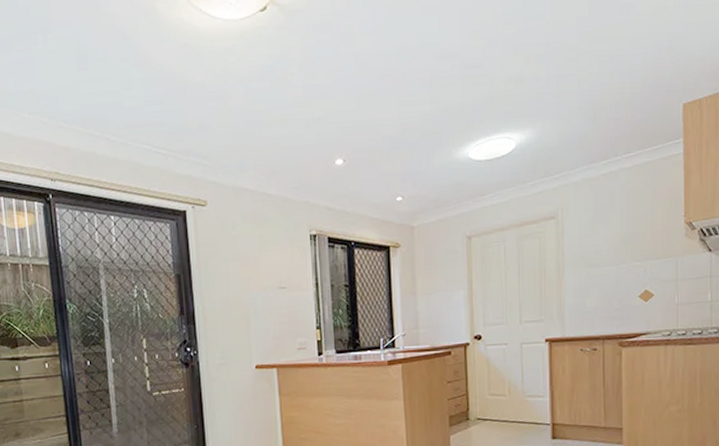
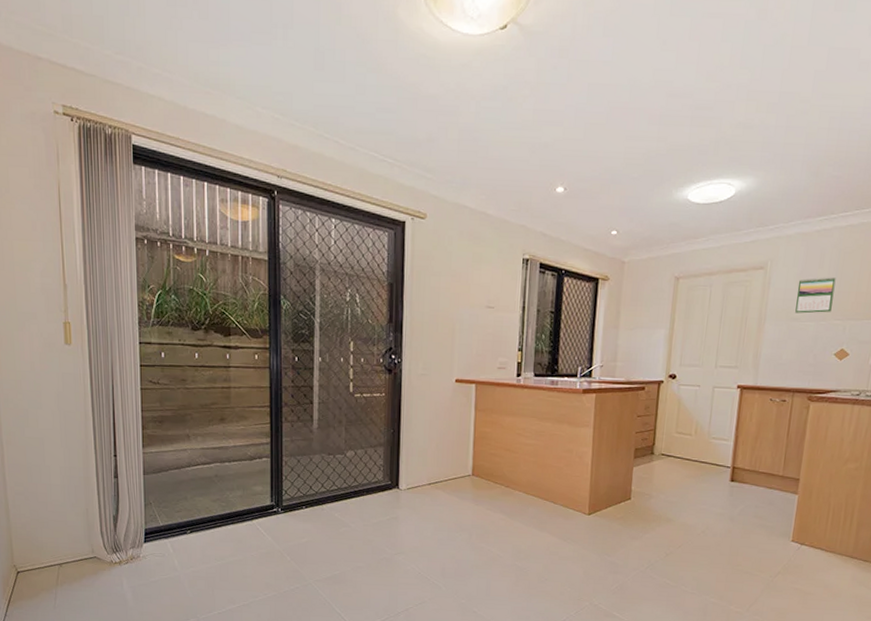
calendar: none [592,219,629,259] -> present [795,277,836,314]

